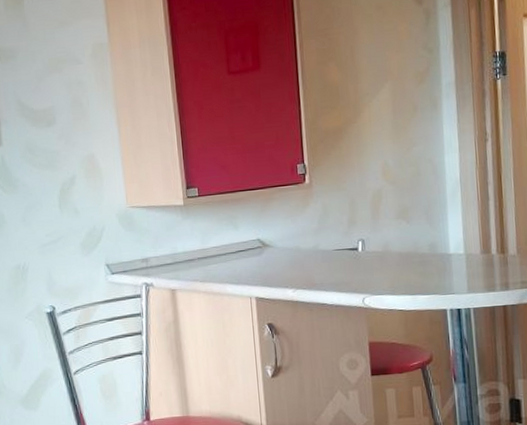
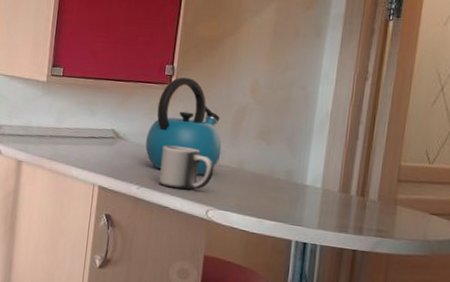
kettle: none [292,173,366,269] -> present [145,77,222,175]
mug: none [310,241,363,285] -> present [159,145,215,190]

